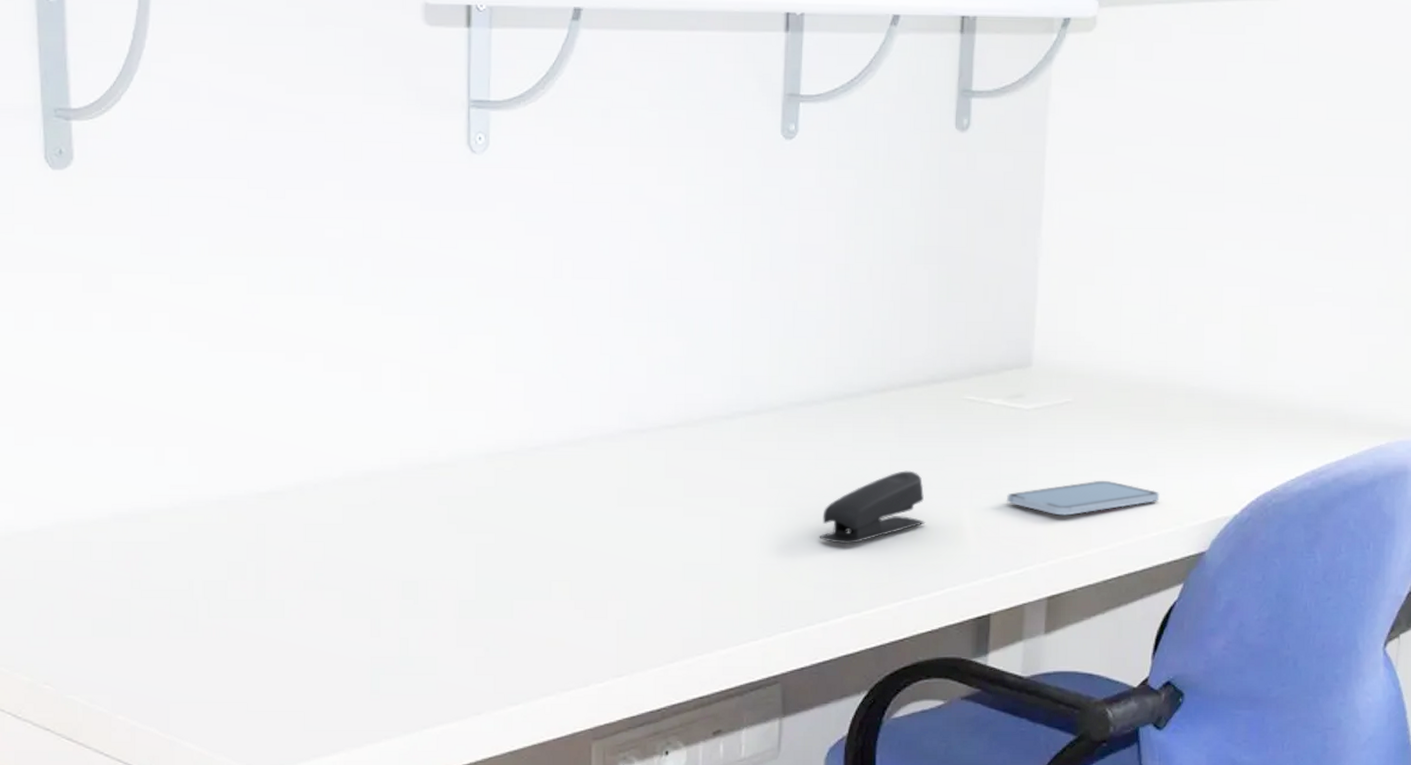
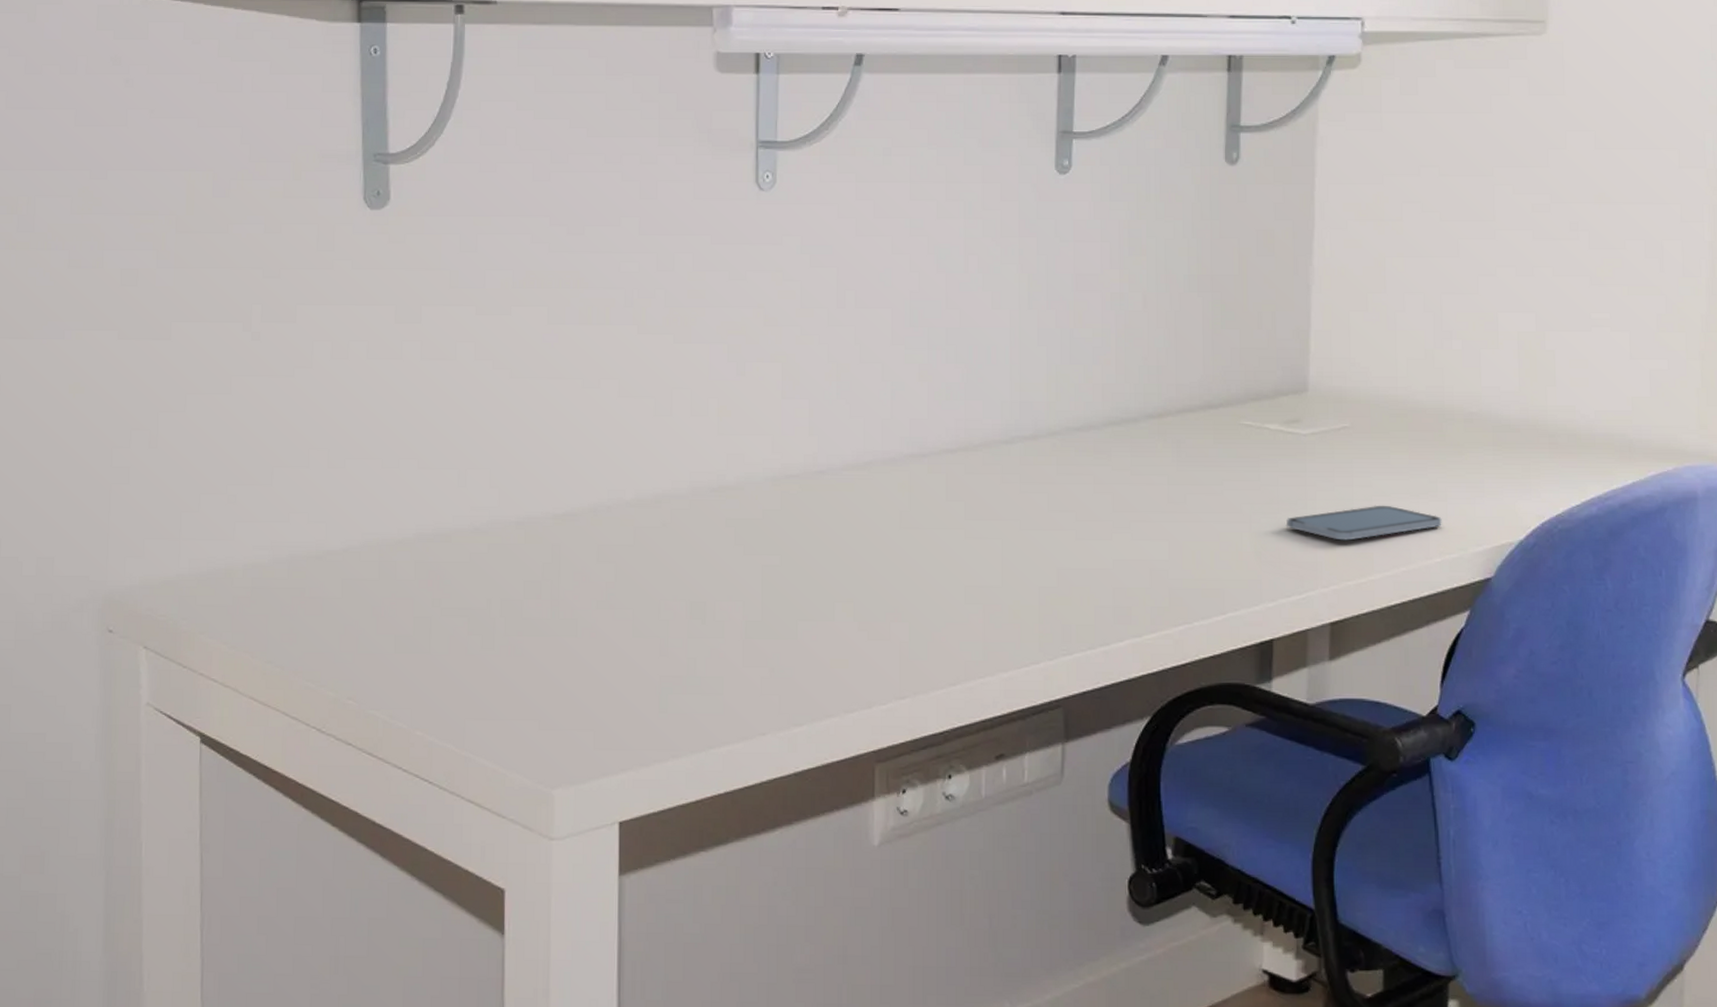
stapler: present [819,470,926,545] -> none [1099,495,1205,569]

